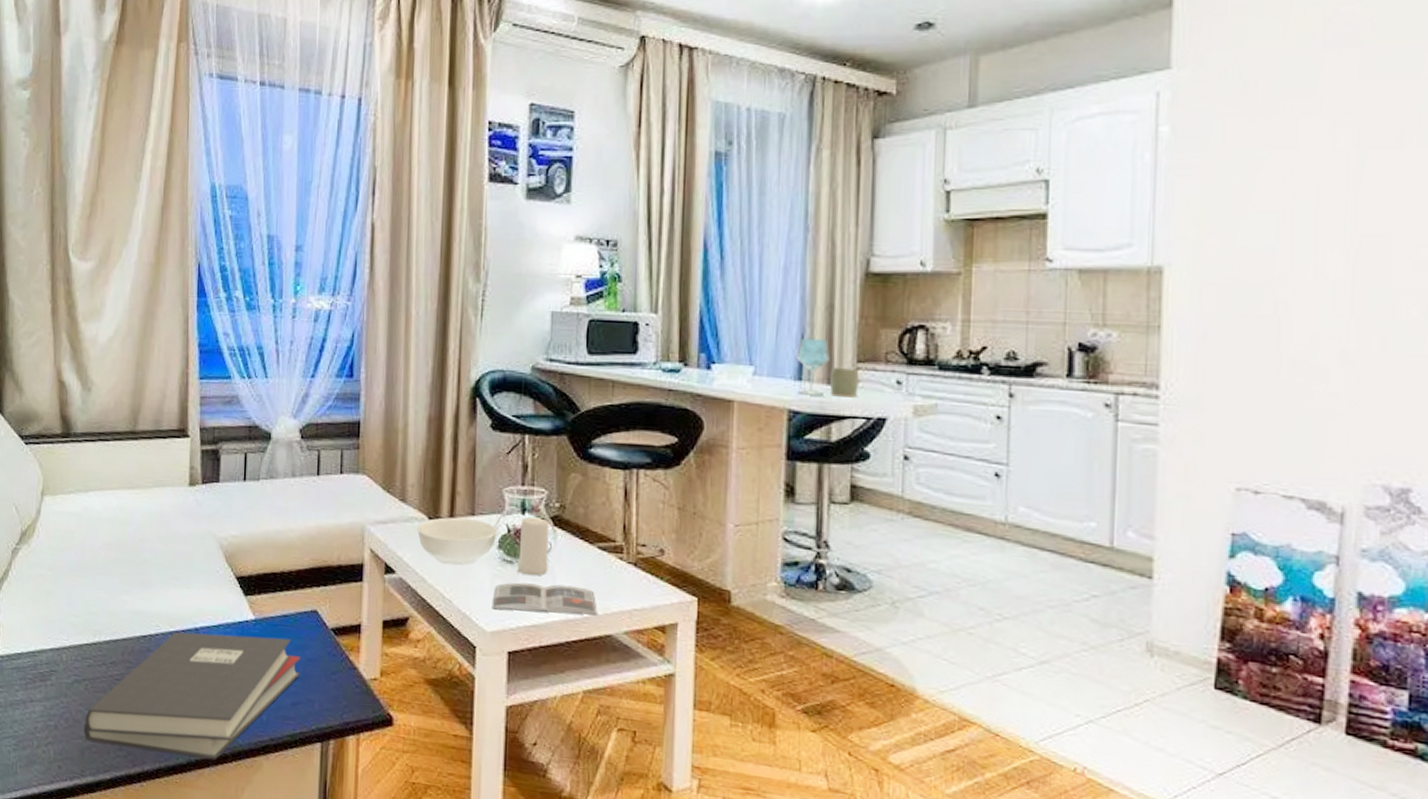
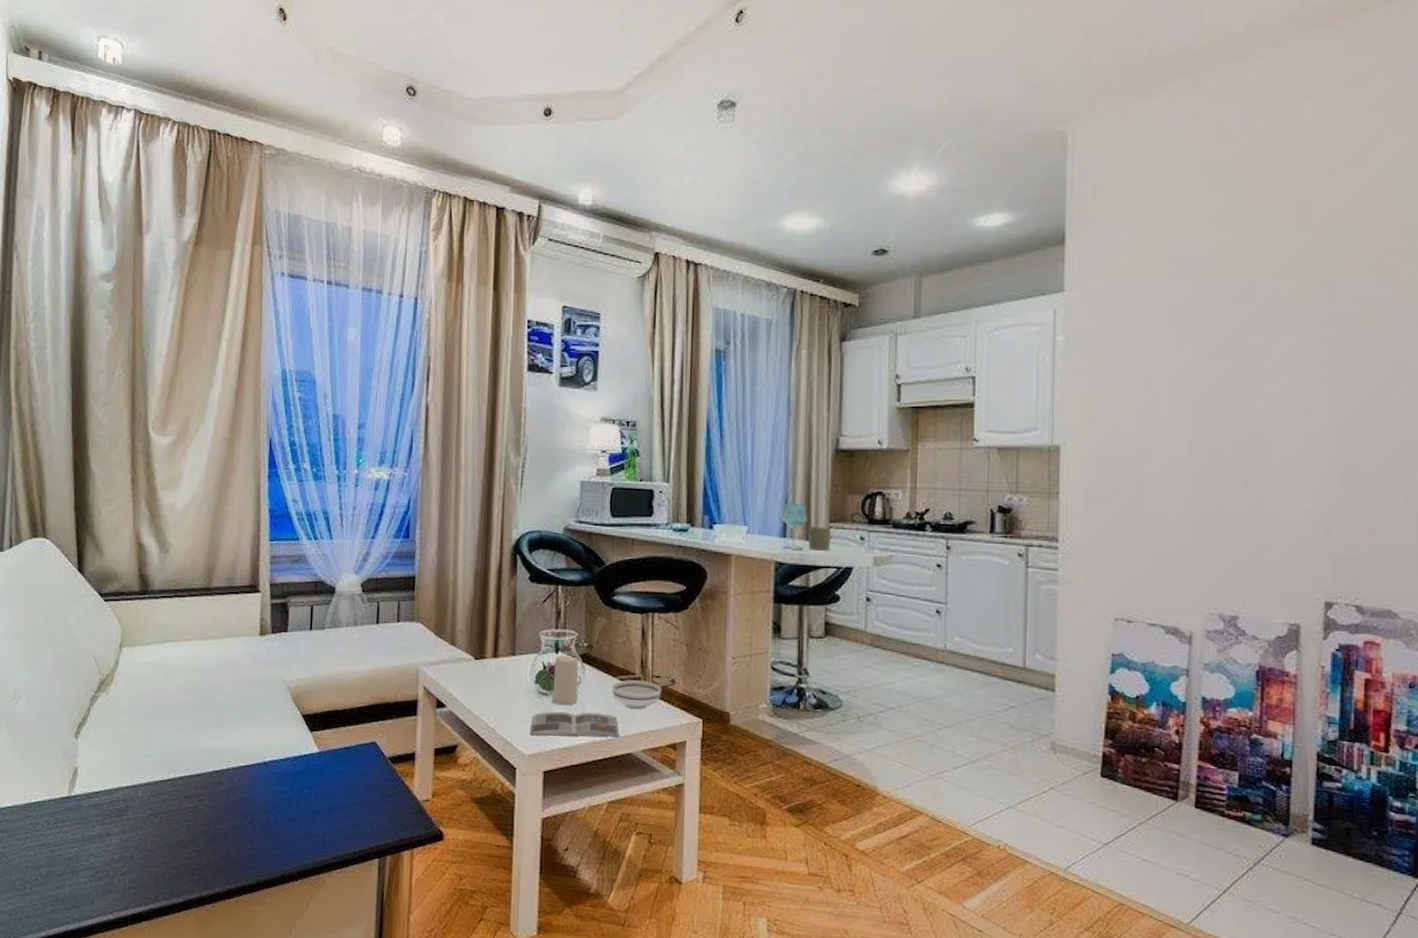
hardback book: present [83,632,301,761] -> none [158,766,361,880]
bowl: present [417,518,498,566] -> none [465,658,535,699]
bowl: none [589,548,649,583] -> present [612,680,662,709]

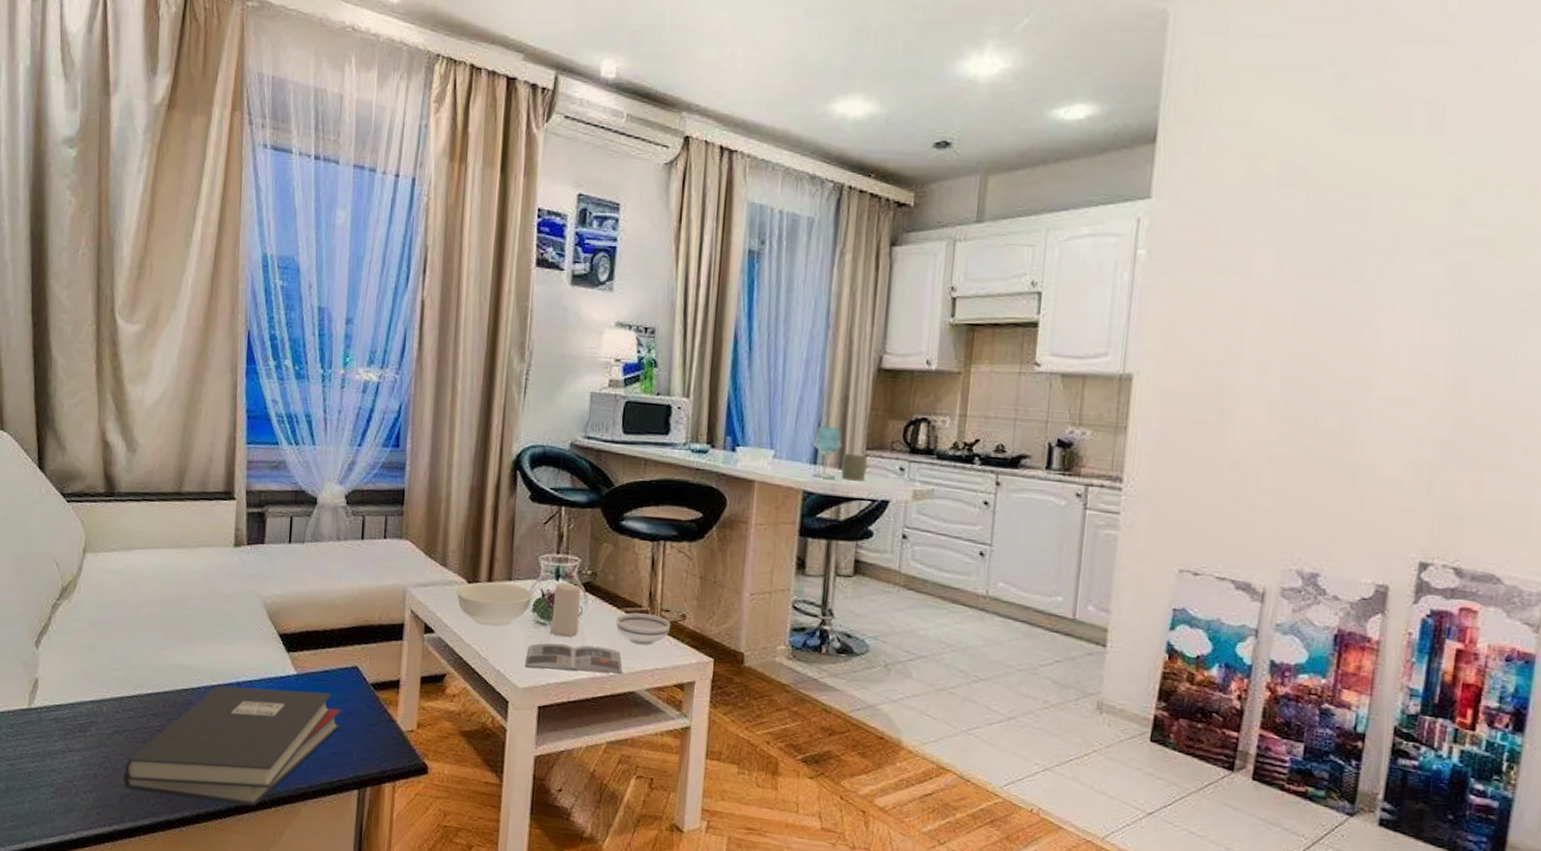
hardback book: none [158,766,361,880] -> present [123,686,341,807]
bowl: none [465,658,535,699] -> present [456,582,533,627]

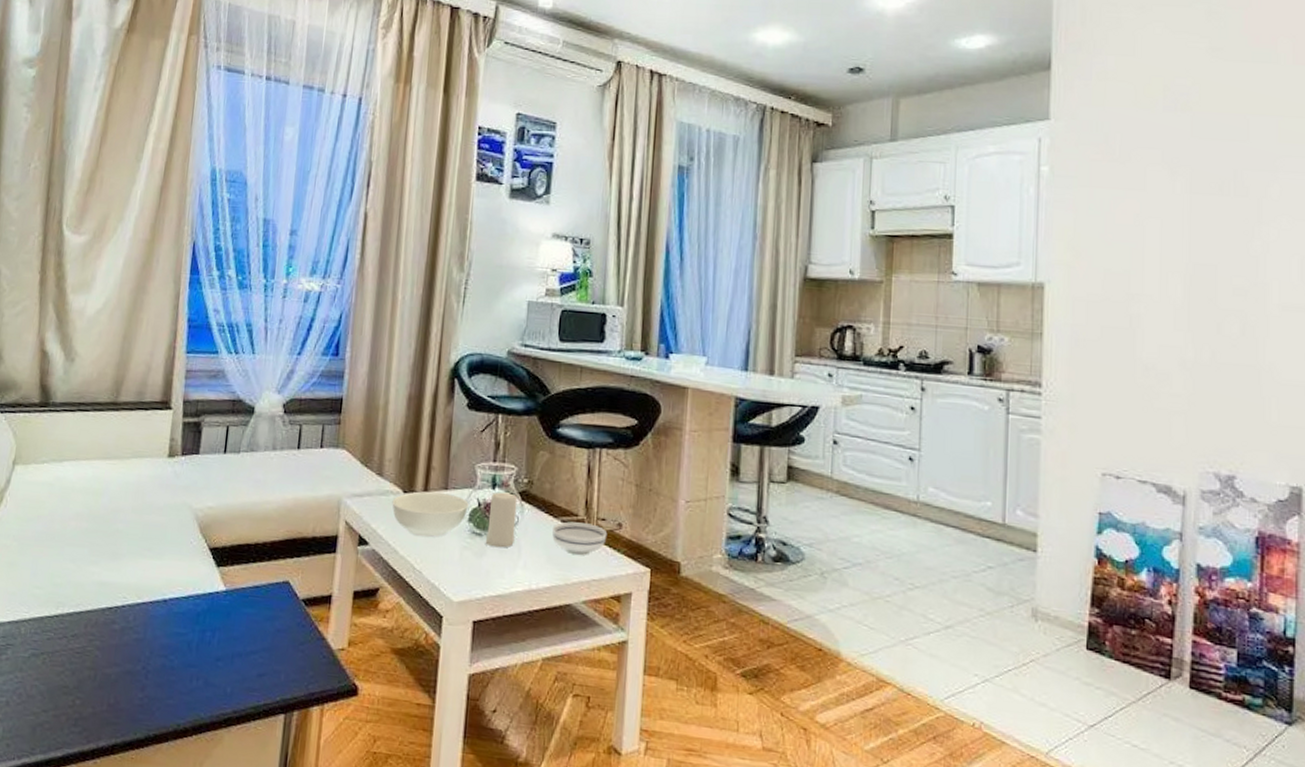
hardback book: present [123,686,341,807] -> none [37,603,270,735]
magazine: present [524,642,623,674] -> none [459,554,559,586]
wine glass: present [813,426,843,479] -> none [743,333,772,385]
mug: present [841,454,868,481] -> none [772,360,797,388]

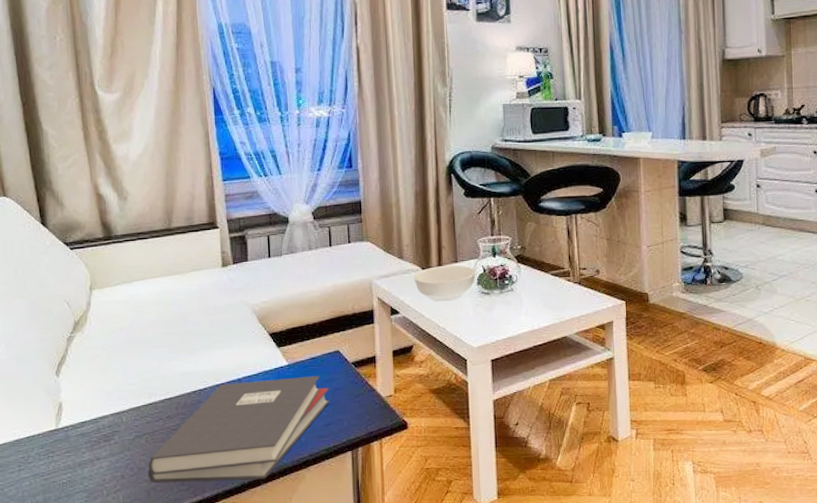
hardback book: none [37,603,270,735] -> present [147,375,330,483]
candle: present [485,492,518,548] -> none [493,258,516,302]
bowl: present [552,521,608,555] -> none [545,273,589,298]

